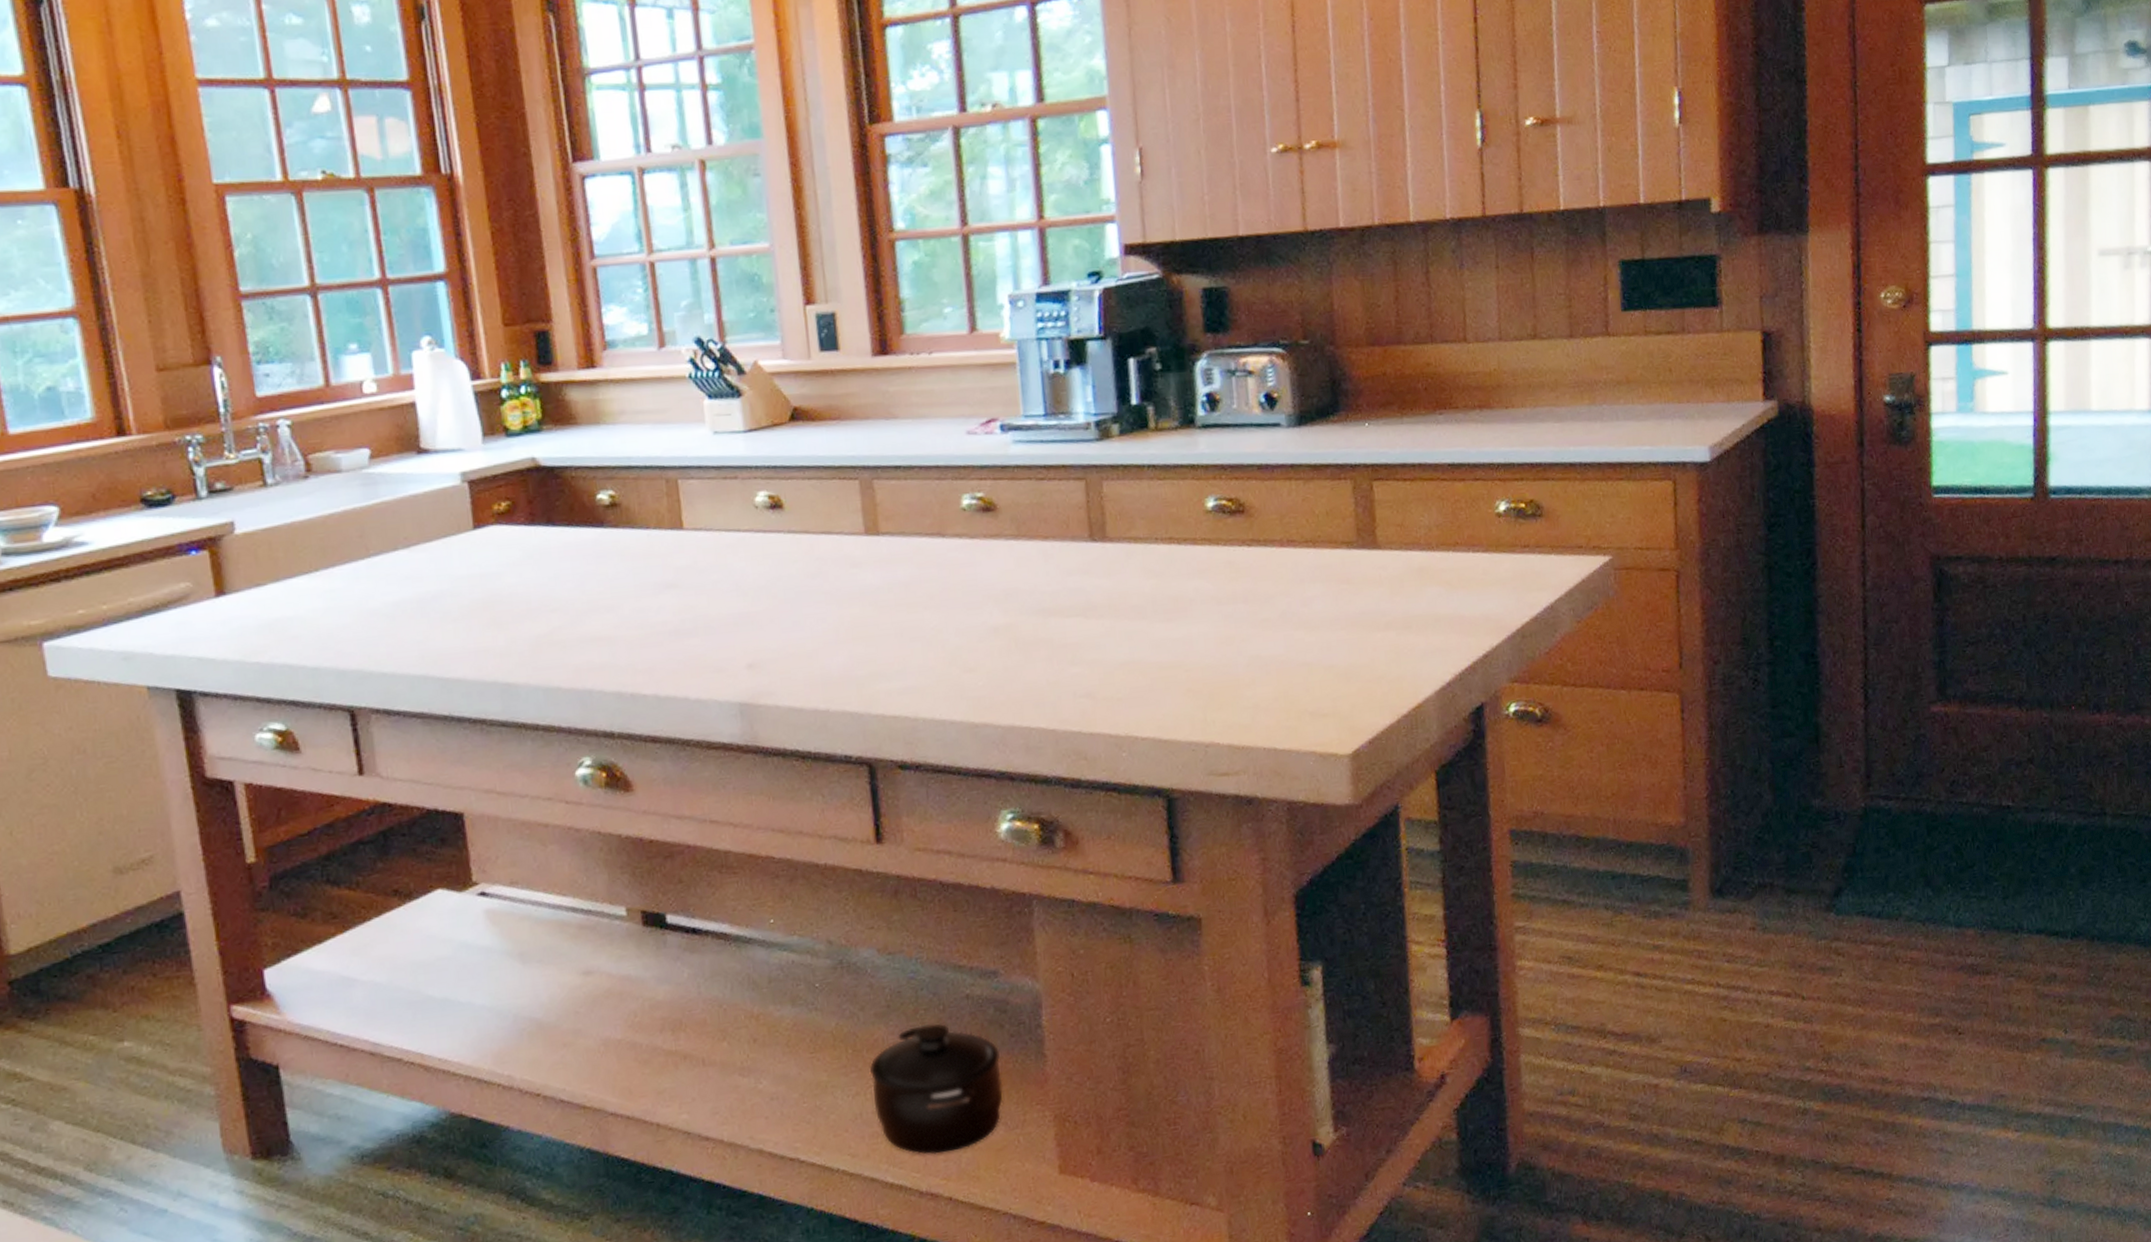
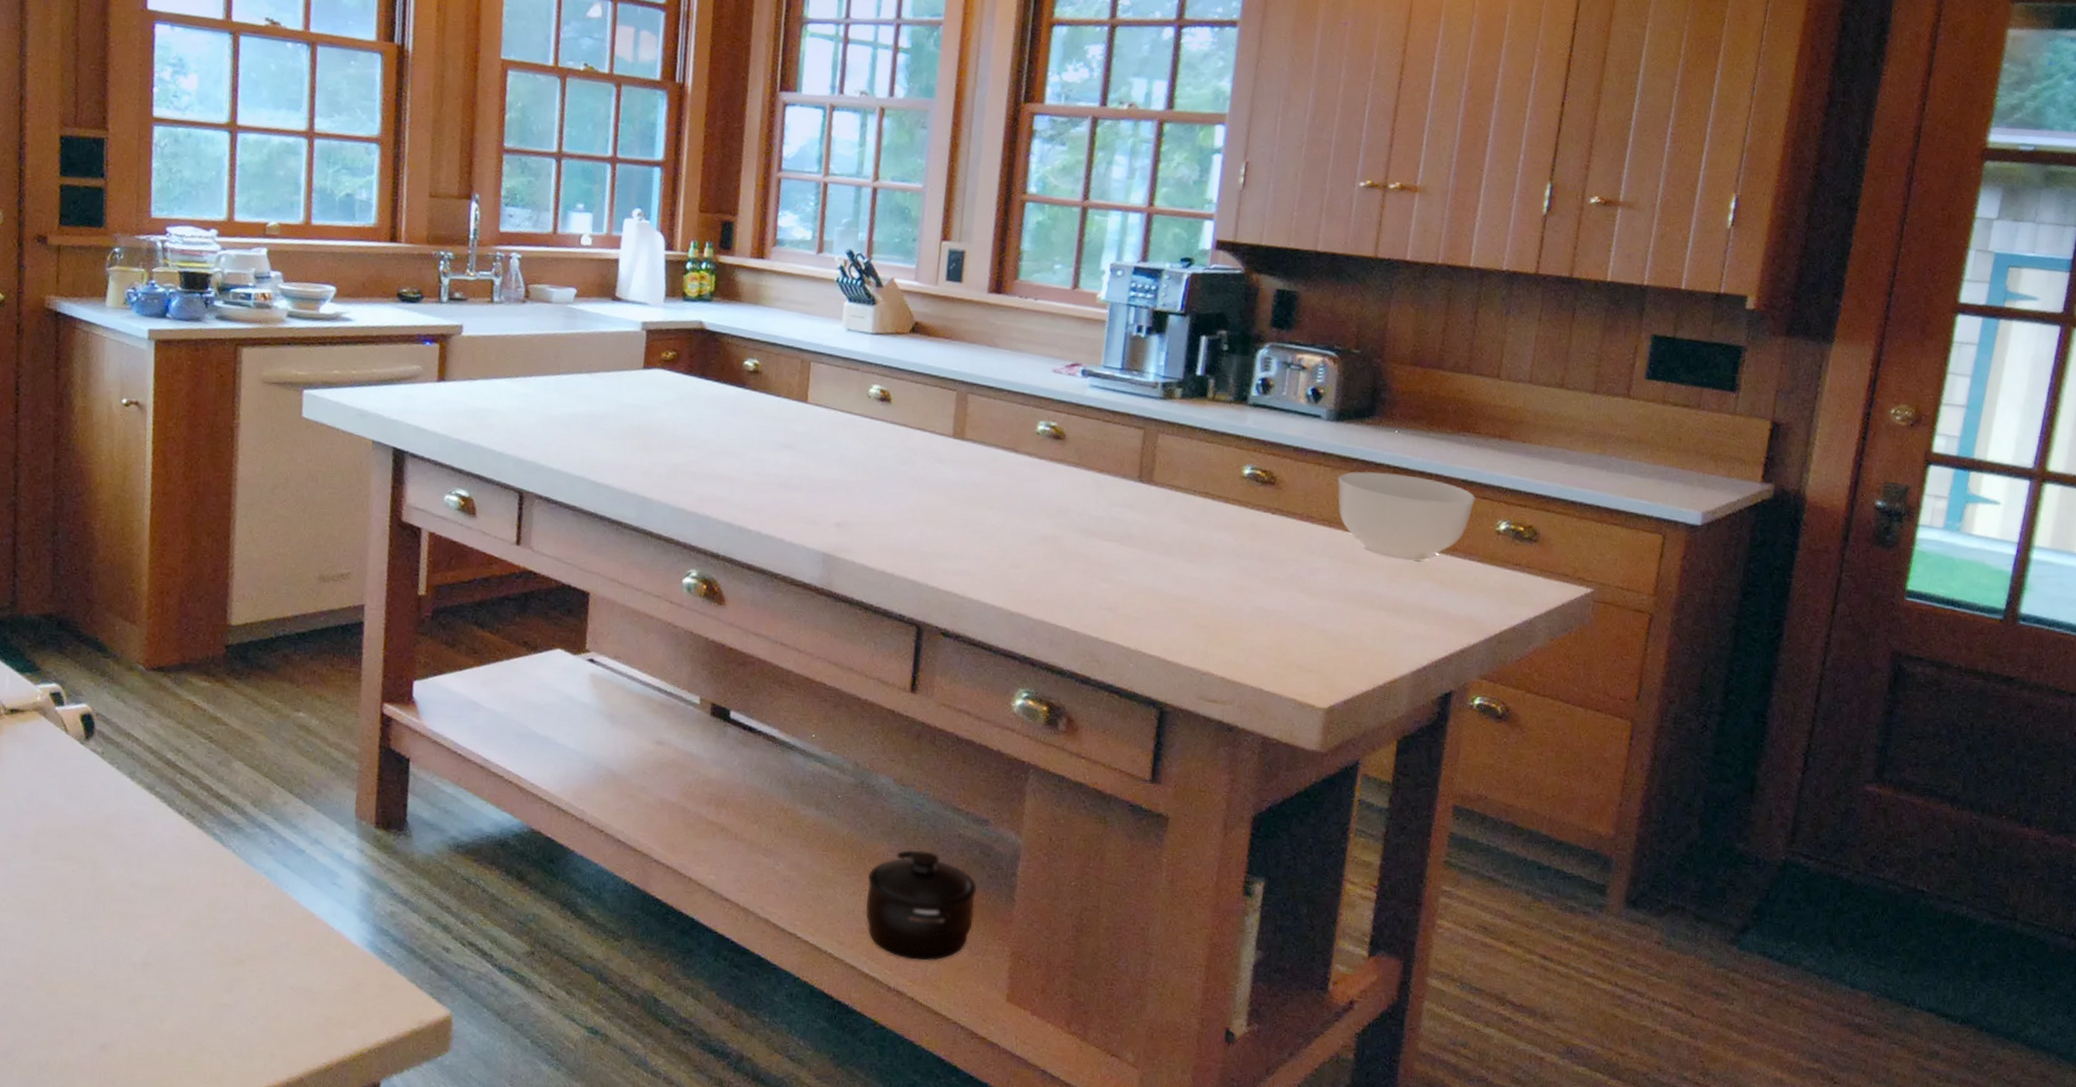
bowl: none [1312,470,1467,569] -> present [1337,471,1476,561]

